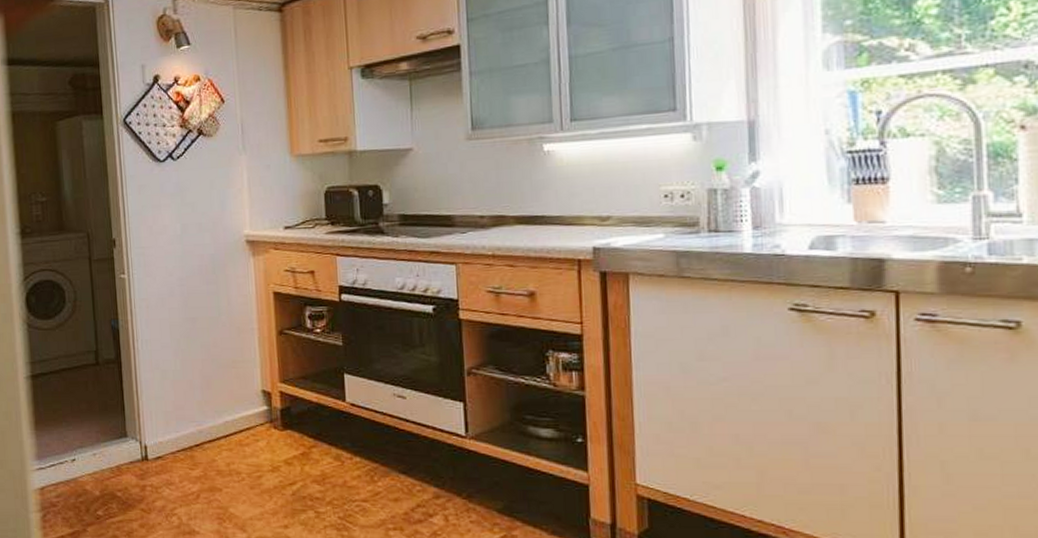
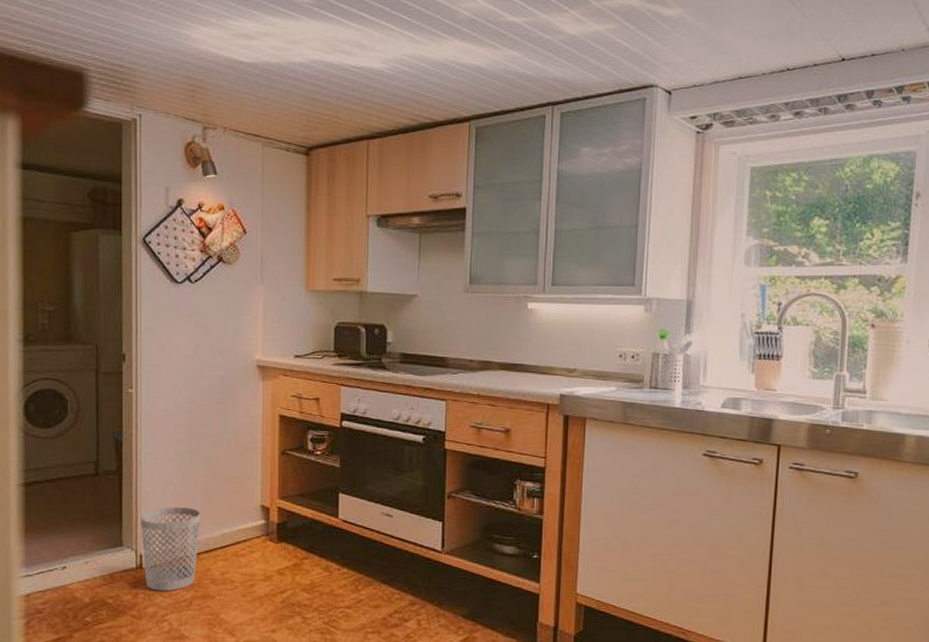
wastebasket: none [142,394,202,484] -> present [140,506,201,591]

